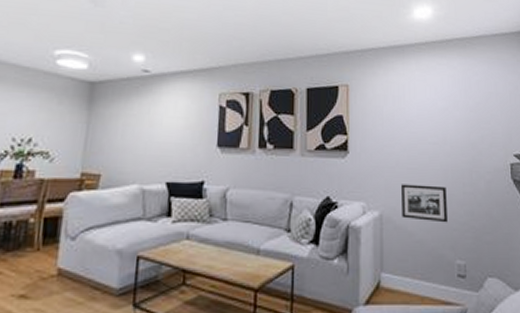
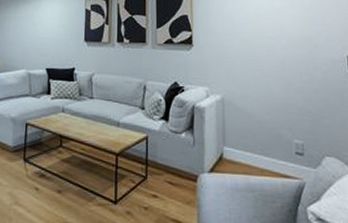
picture frame: present [401,184,448,223] -> none [241,72,285,107]

